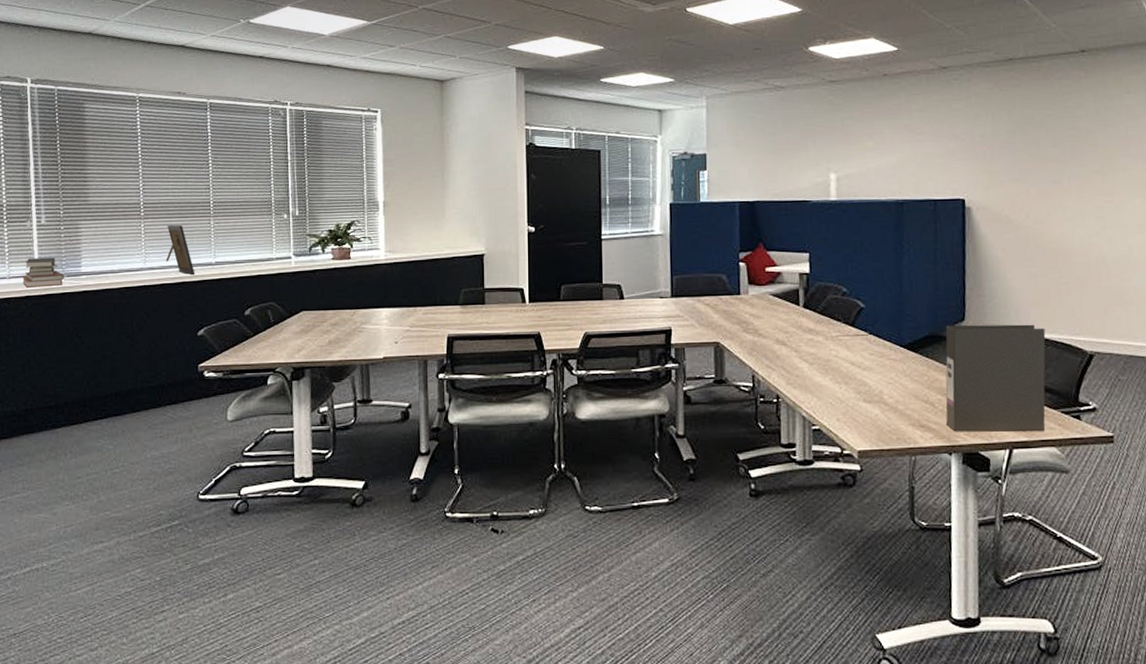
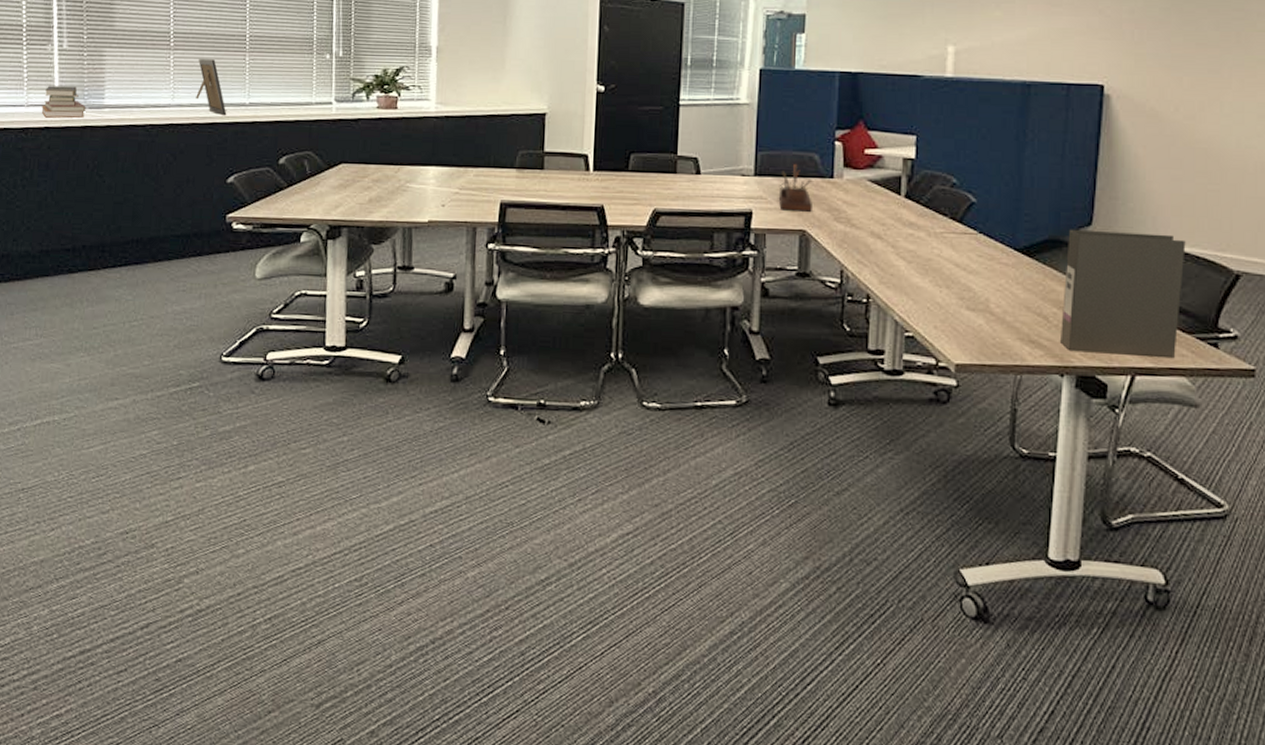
desk organizer: none [693,285,724,326] -> present [778,164,812,212]

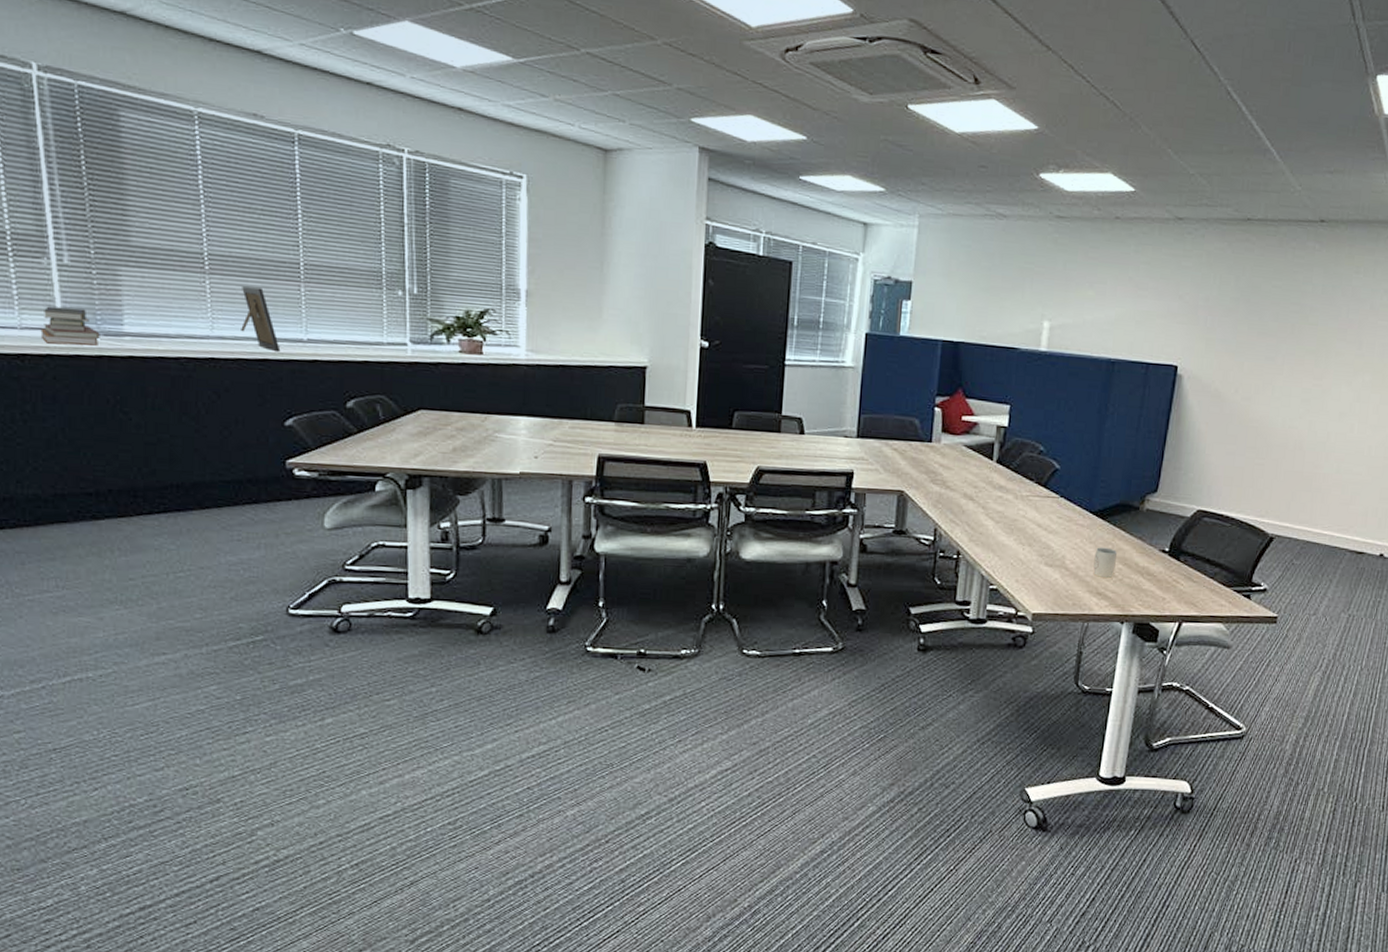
desk organizer: present [778,164,812,212] -> none [879,428,911,473]
mug: none [1023,288,1050,325] -> present [1093,547,1118,579]
binder: present [1060,229,1186,359] -> none [1123,495,1233,608]

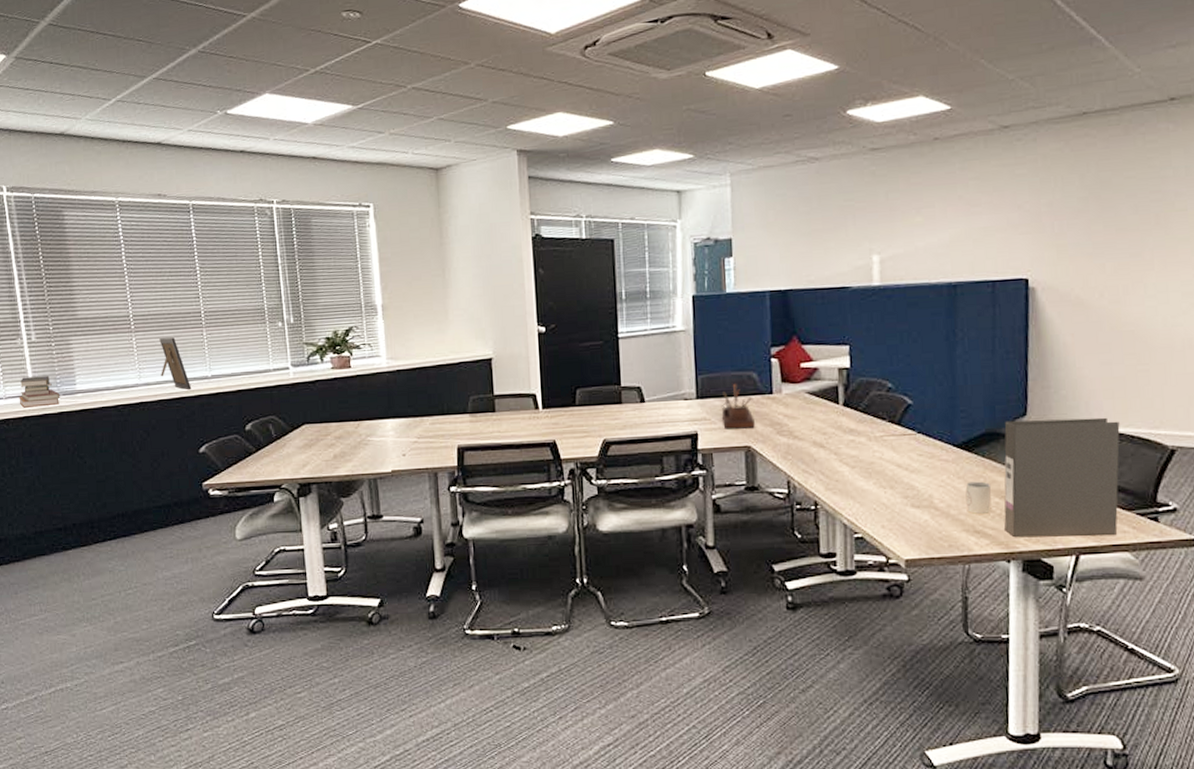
desk organizer: none [879,428,911,473] -> present [721,384,755,429]
binder: none [1123,495,1233,608] -> present [1004,417,1120,538]

